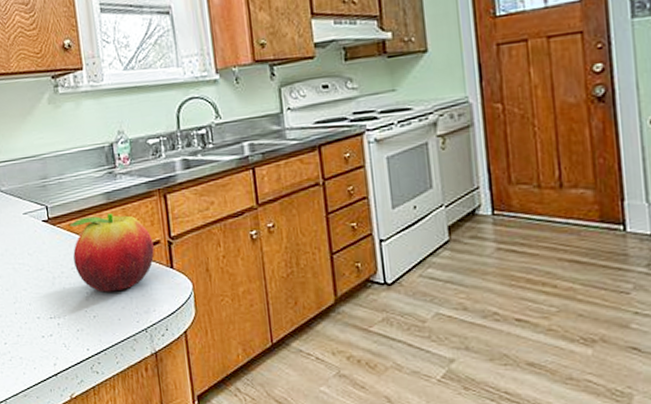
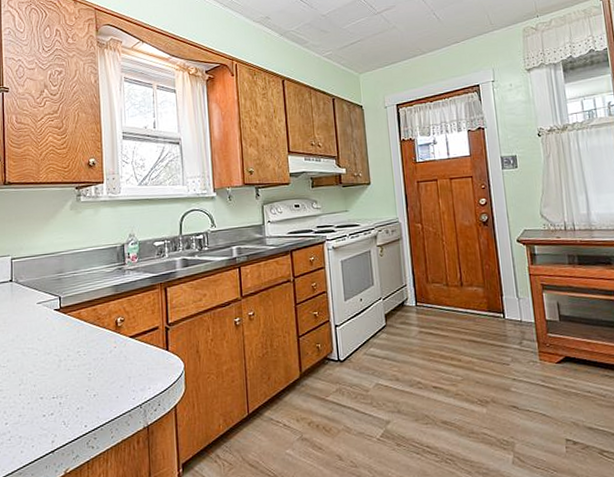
fruit: present [69,213,154,292] -> none [79,303,153,373]

